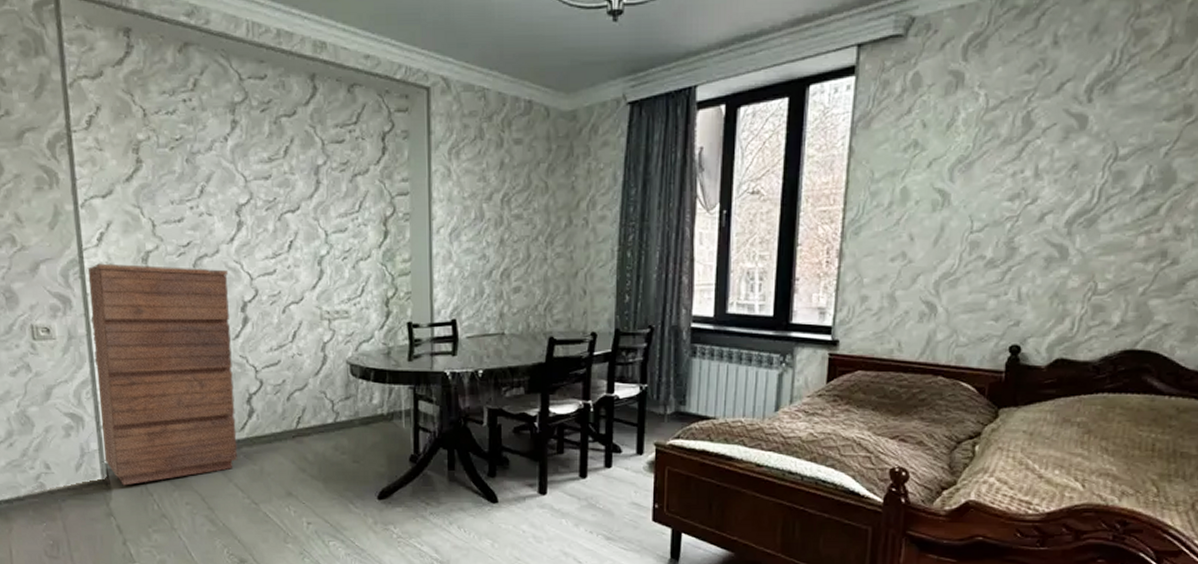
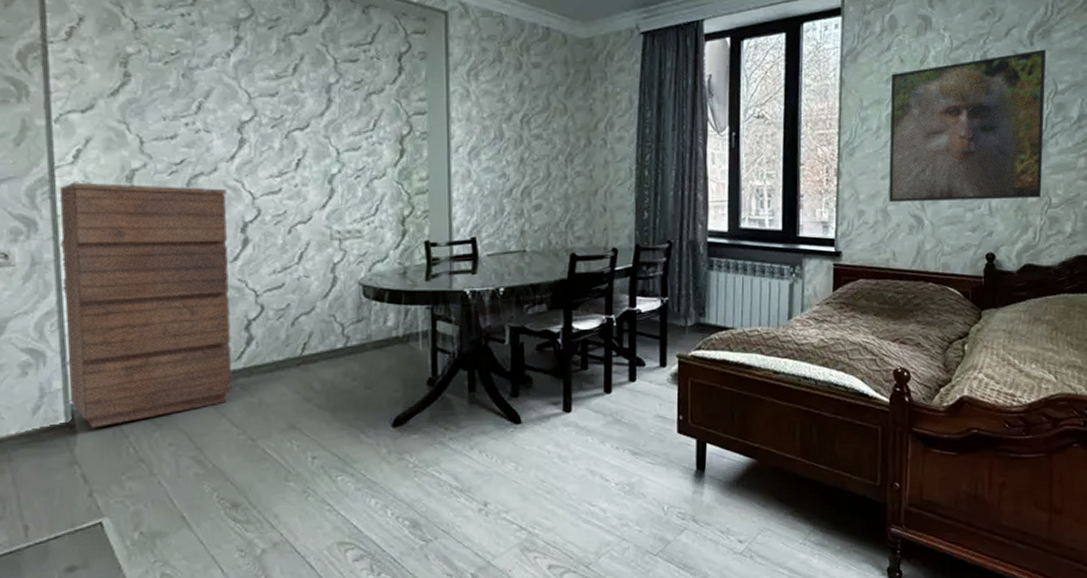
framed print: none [897,106,1108,287] -> present [889,49,1046,203]

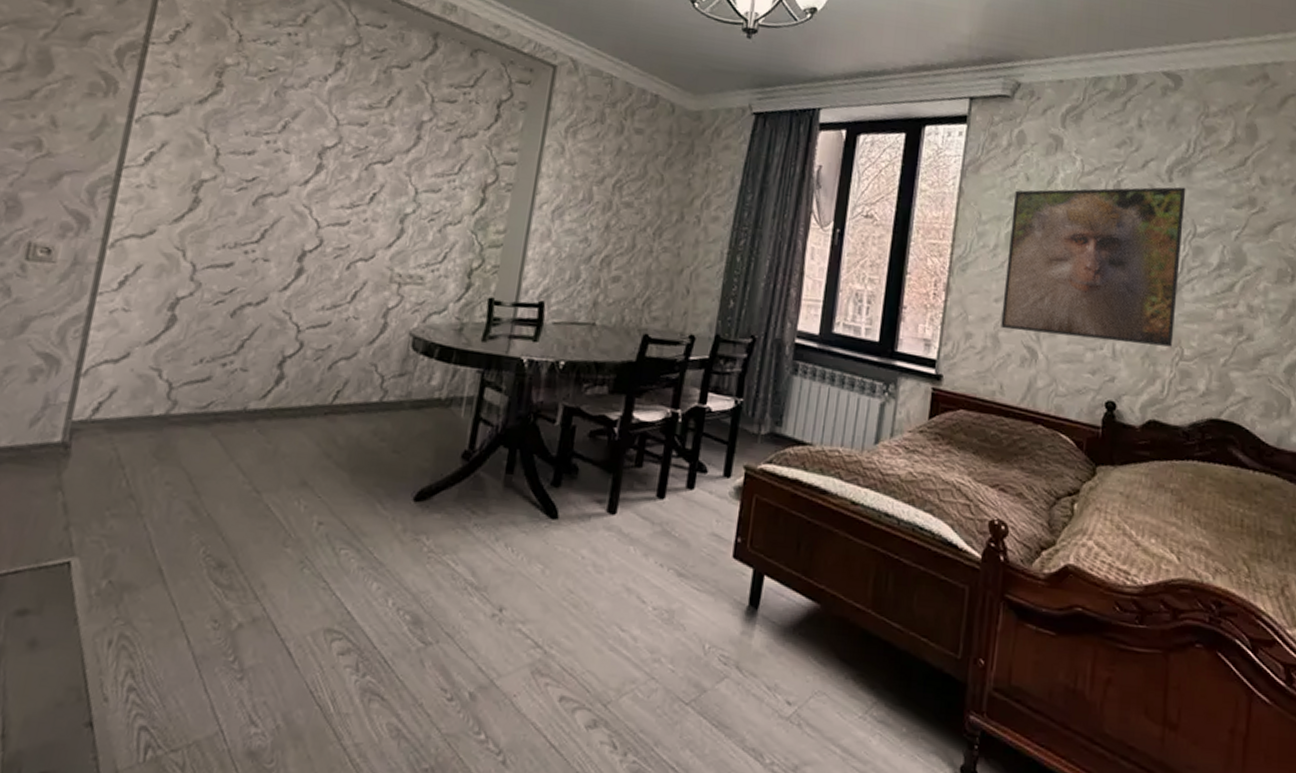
dresser: present [57,182,233,429] -> none [72,184,292,452]

